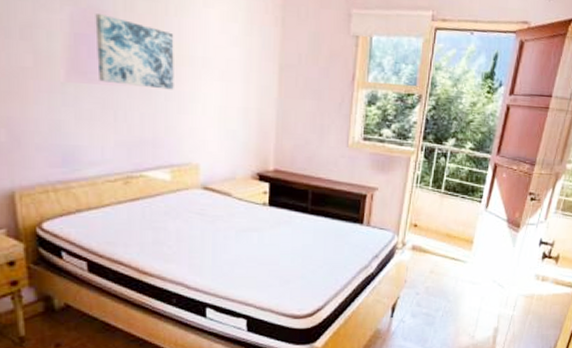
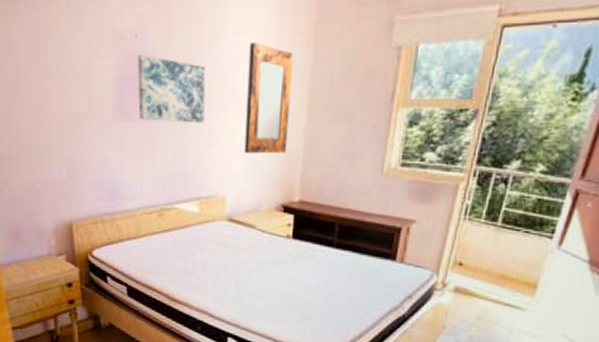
home mirror: none [218,16,264,124] -> present [244,42,294,154]

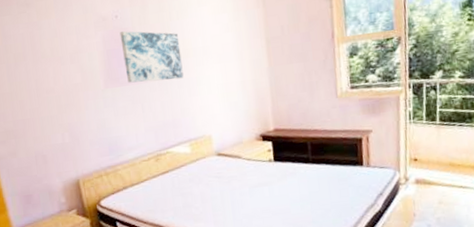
home mirror: present [244,42,294,154] -> none [211,10,256,98]

